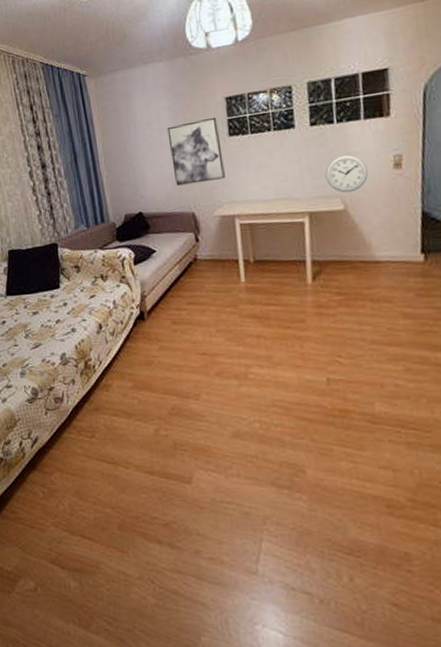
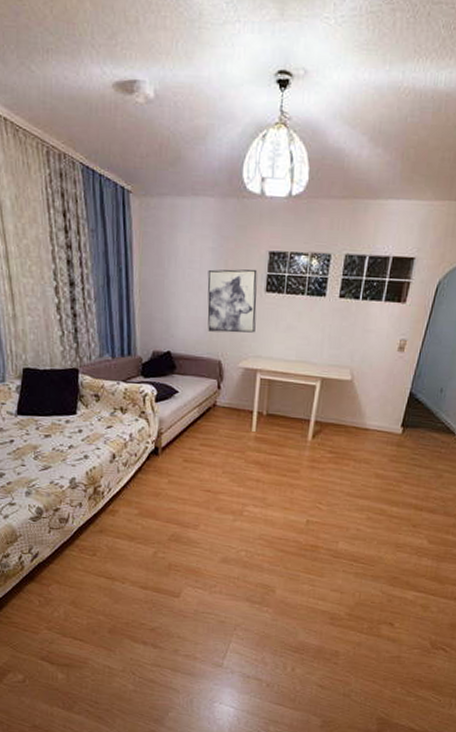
wall clock: present [325,154,368,193] -> none [342,330,377,366]

